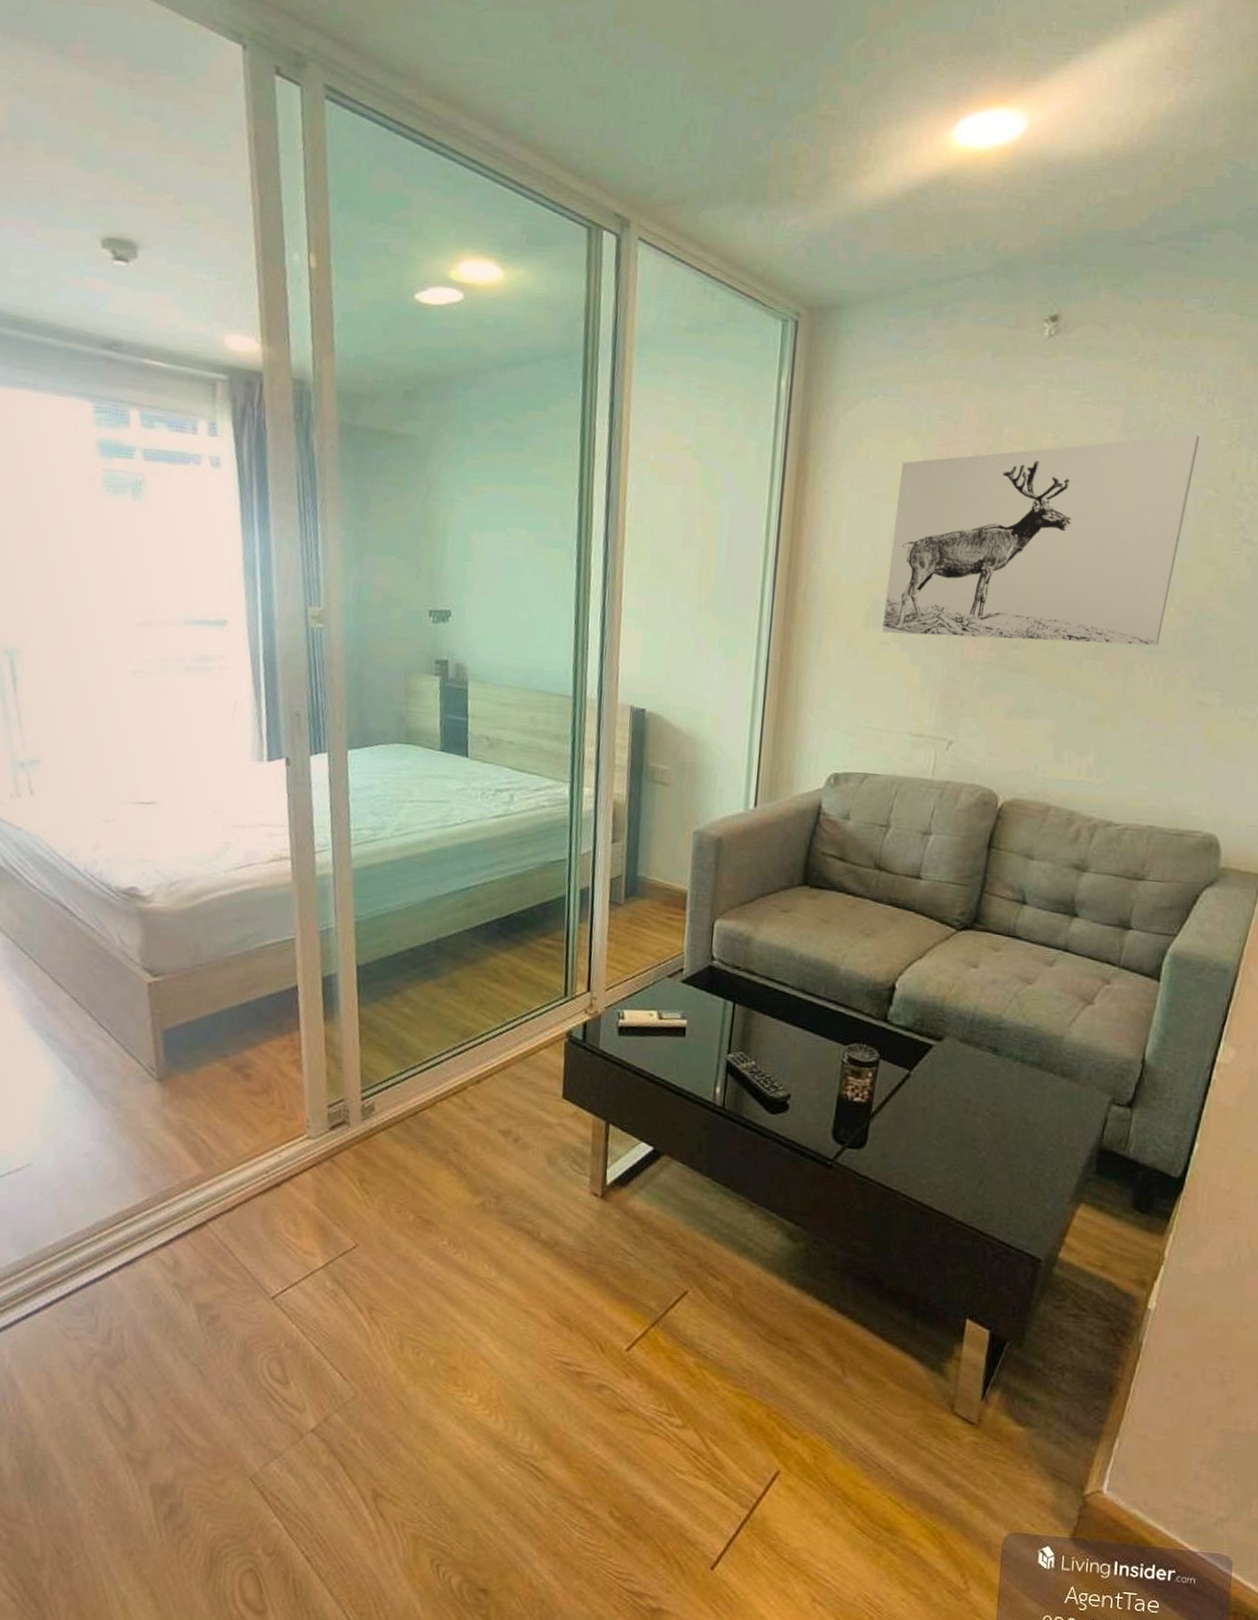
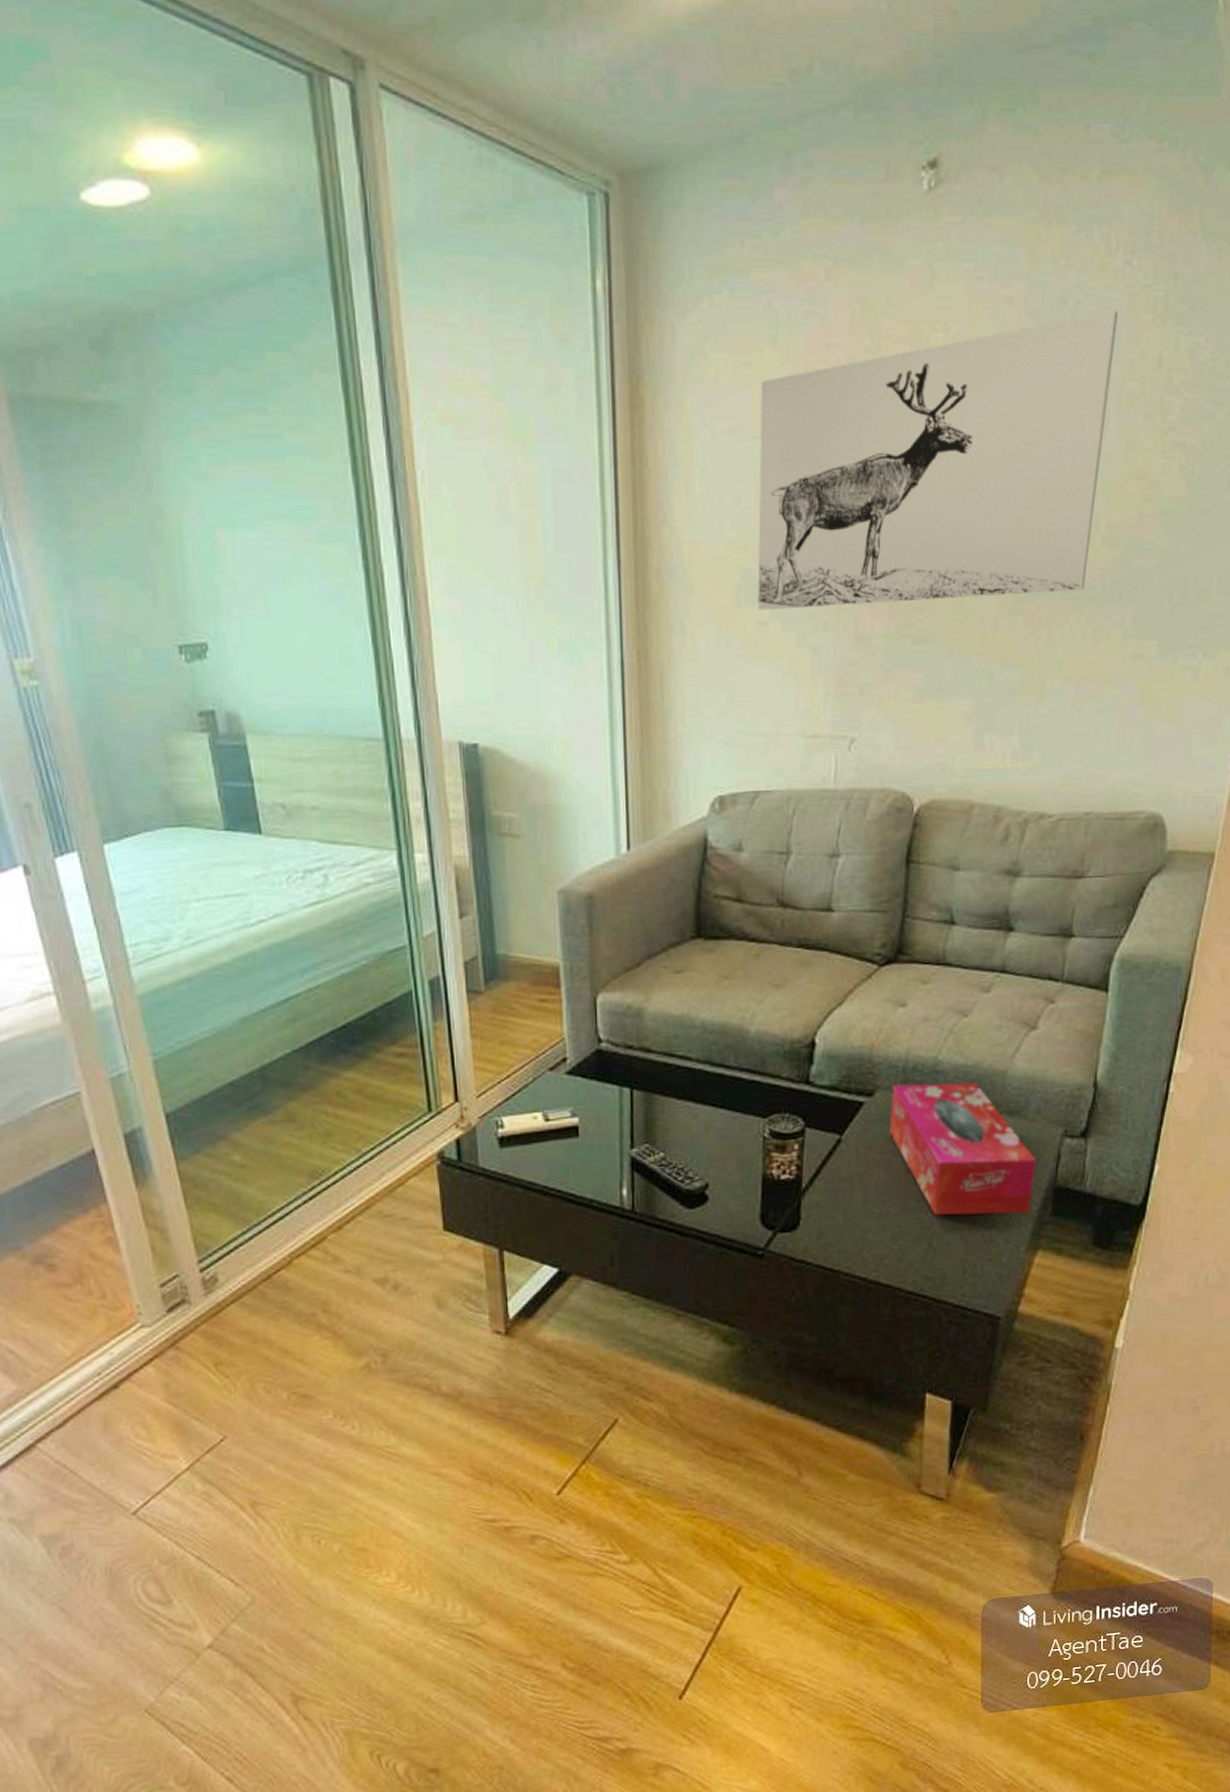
tissue box: none [953,1034,1085,1168] -> present [889,1082,1037,1216]

